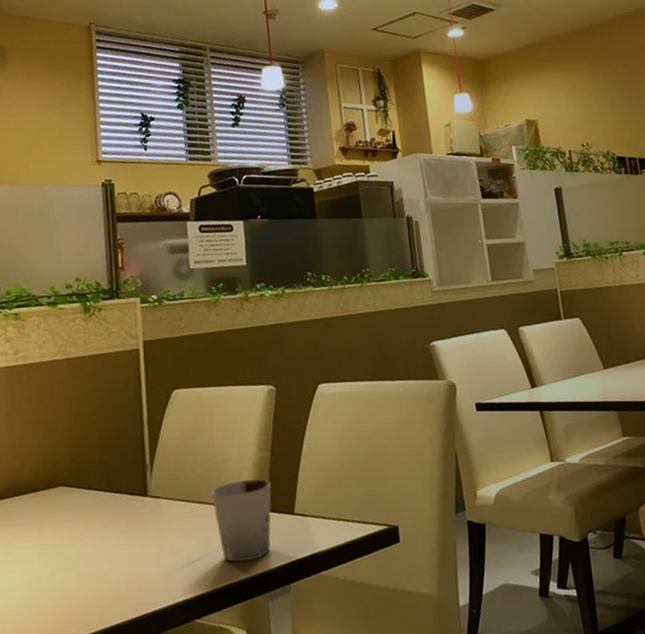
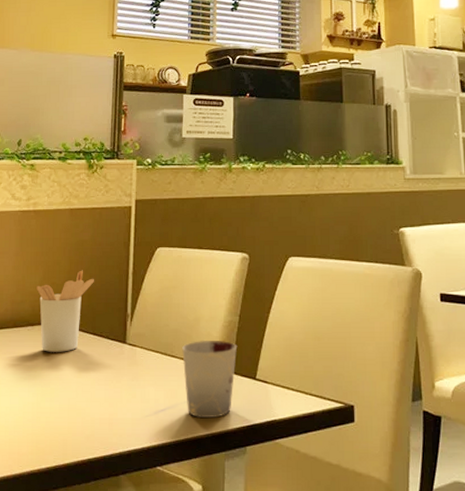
utensil holder: none [36,424,105,518] -> present [36,270,95,352]

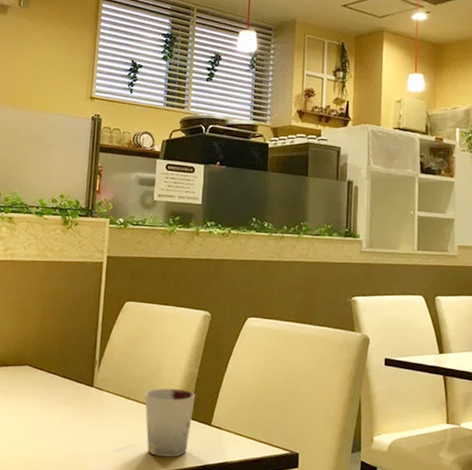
utensil holder: present [36,270,95,352] -> none [11,318,67,392]

